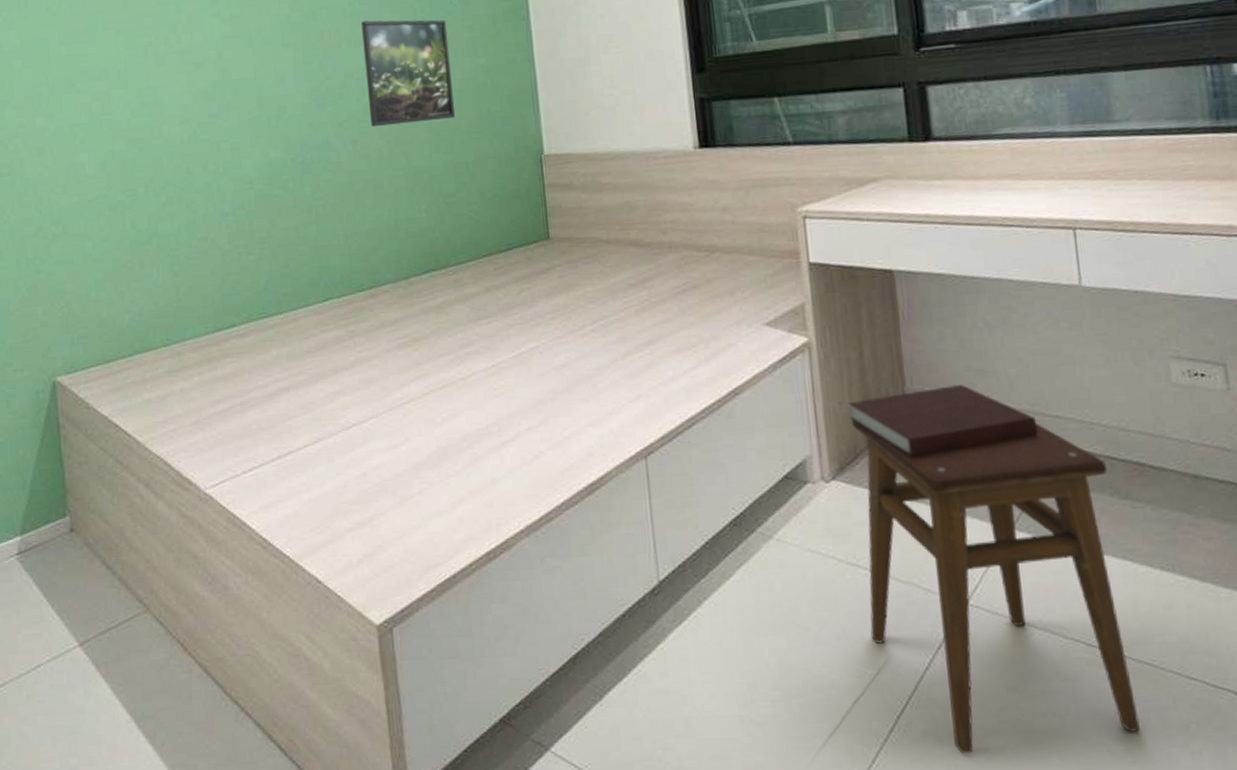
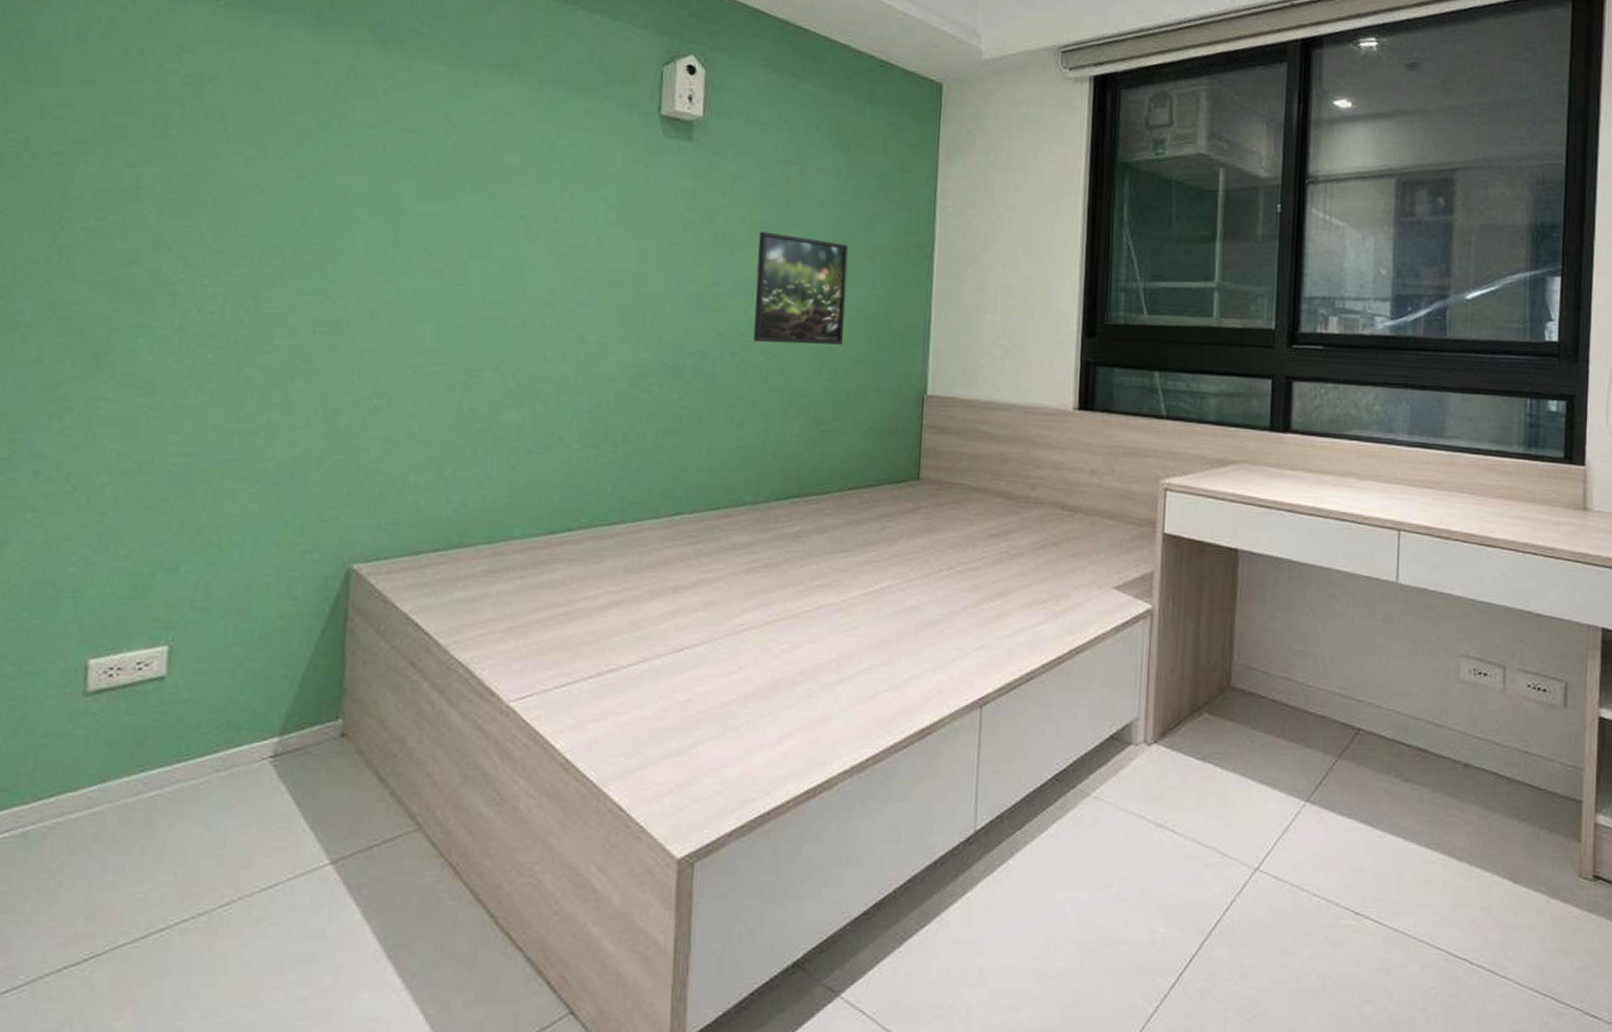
notebook: present [849,385,1038,457] -> none [1178,663,1343,728]
stool: present [851,420,1141,754] -> none [1167,688,1396,1011]

